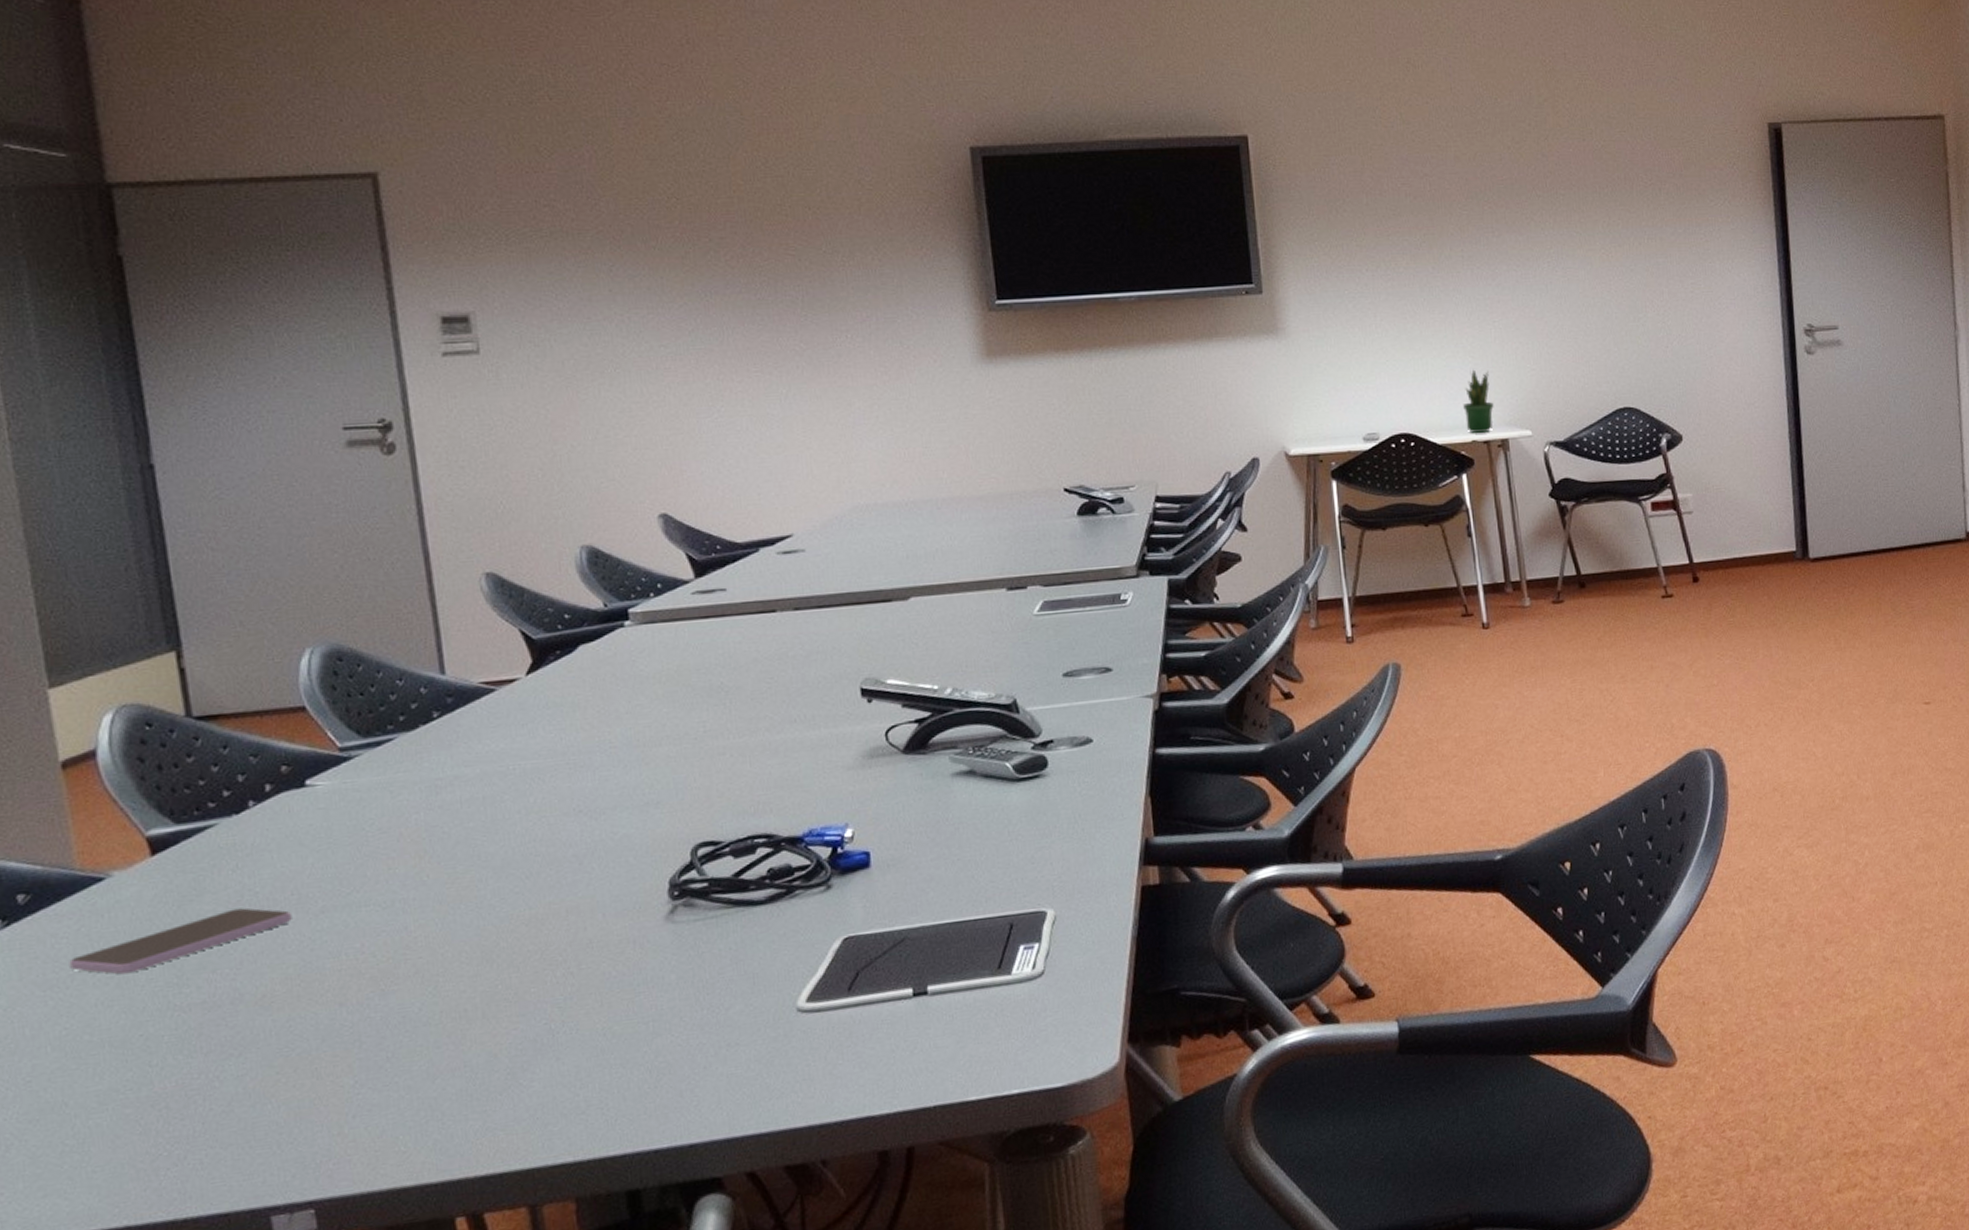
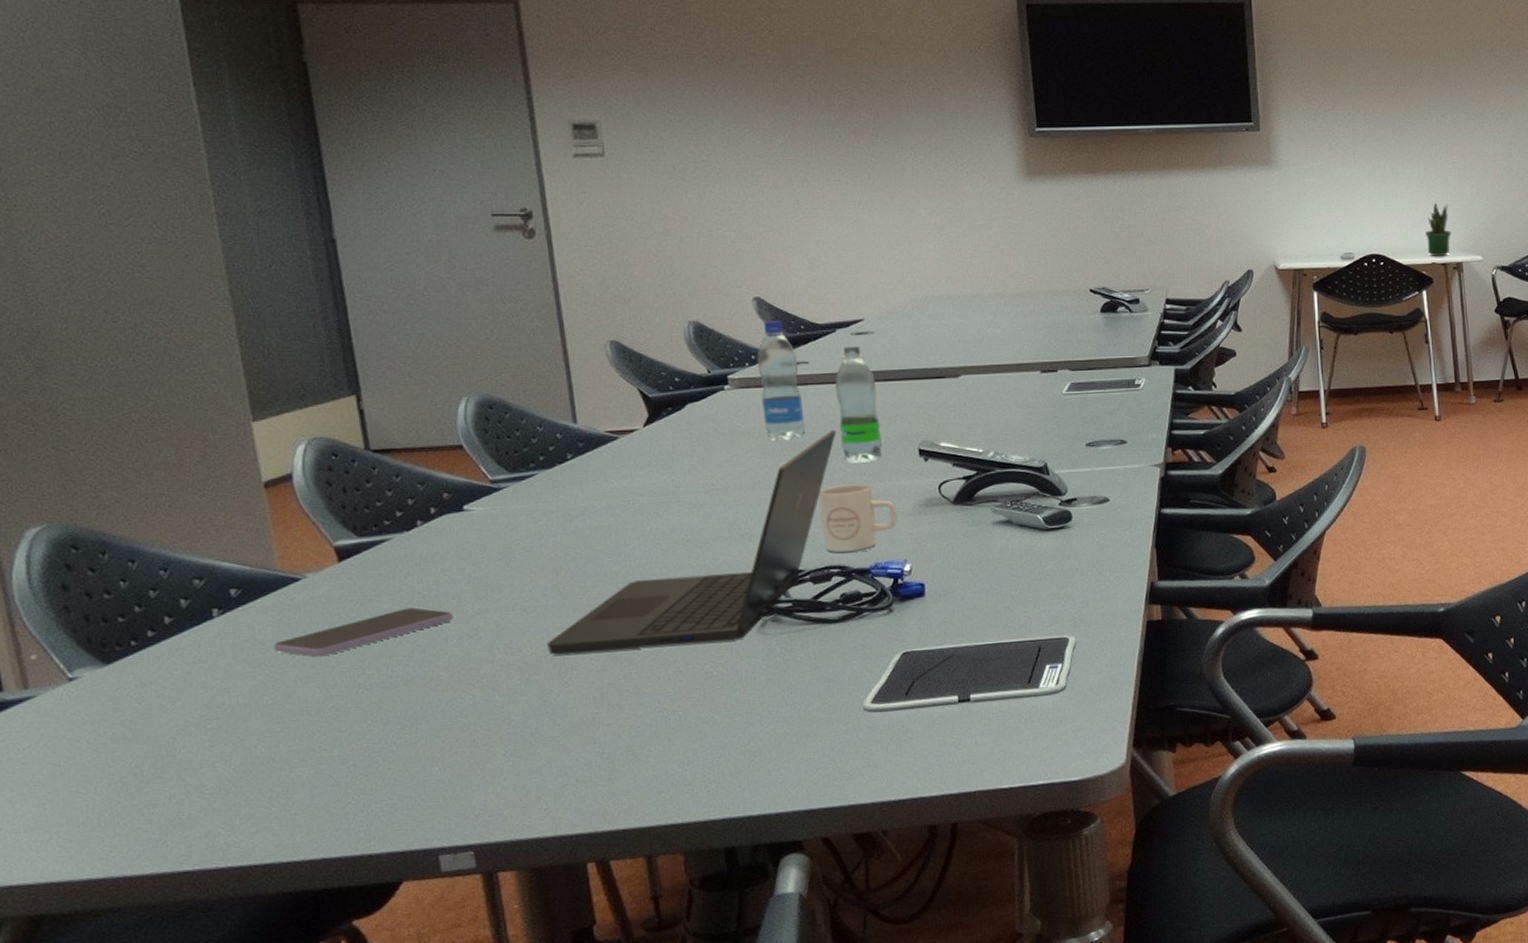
laptop: none [407,669,761,960] -> present [547,429,836,655]
bottle: none [663,540,723,687] -> present [756,321,805,442]
mug: none [739,733,836,820] -> present [818,484,898,554]
bottle: none [758,568,816,709] -> present [835,347,882,463]

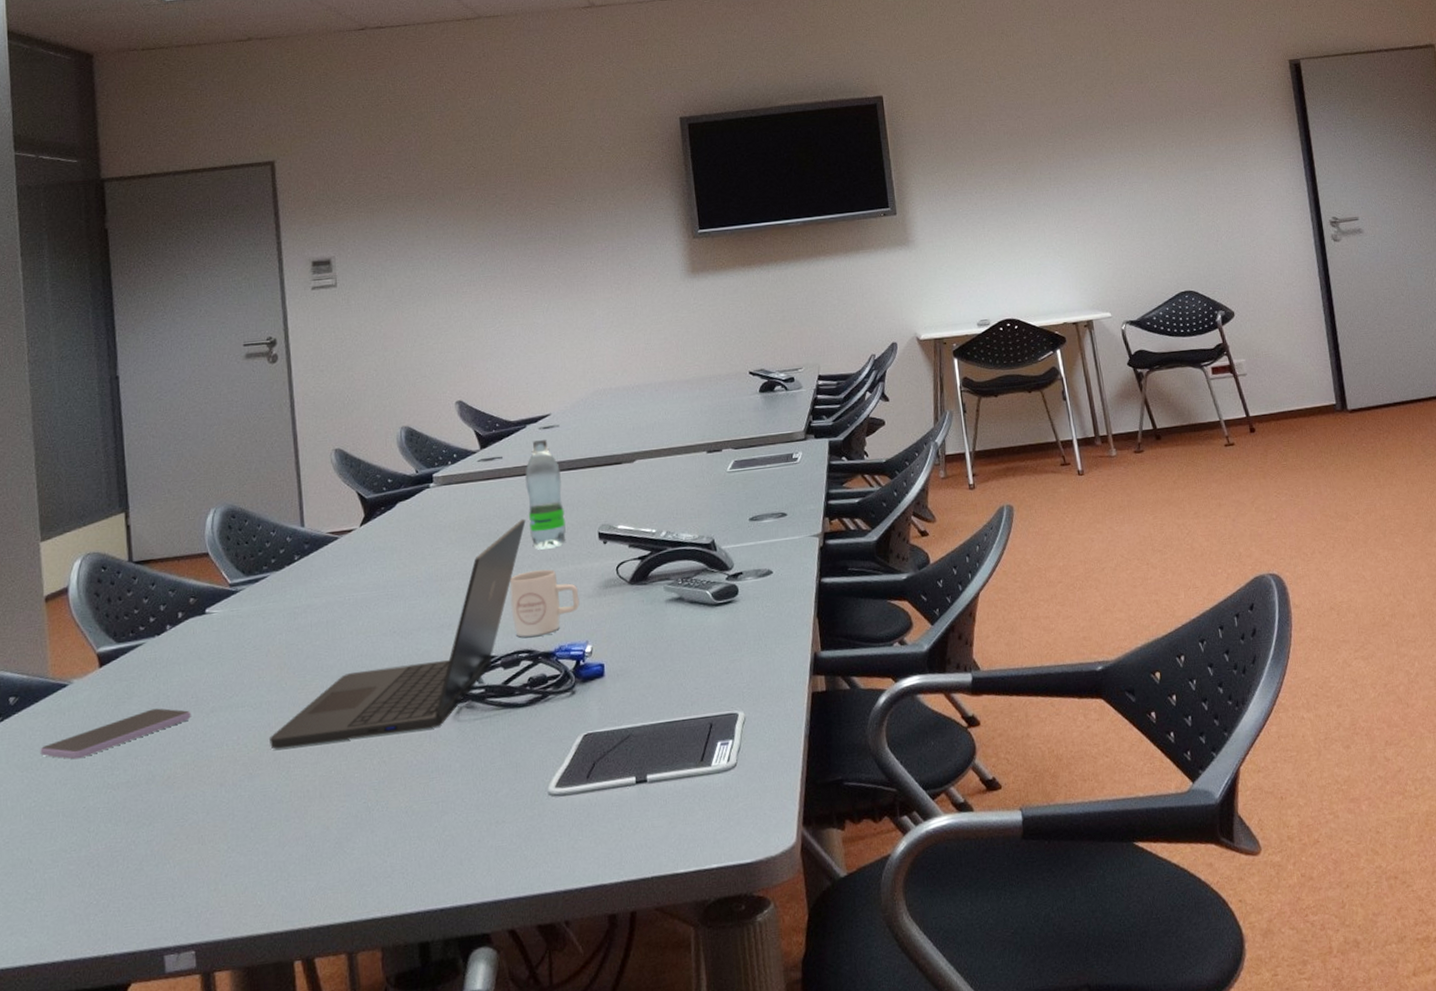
bottle: present [756,321,805,442] -> none [458,420,499,533]
planter: present [1426,202,1451,256] -> none [1055,266,1080,317]

